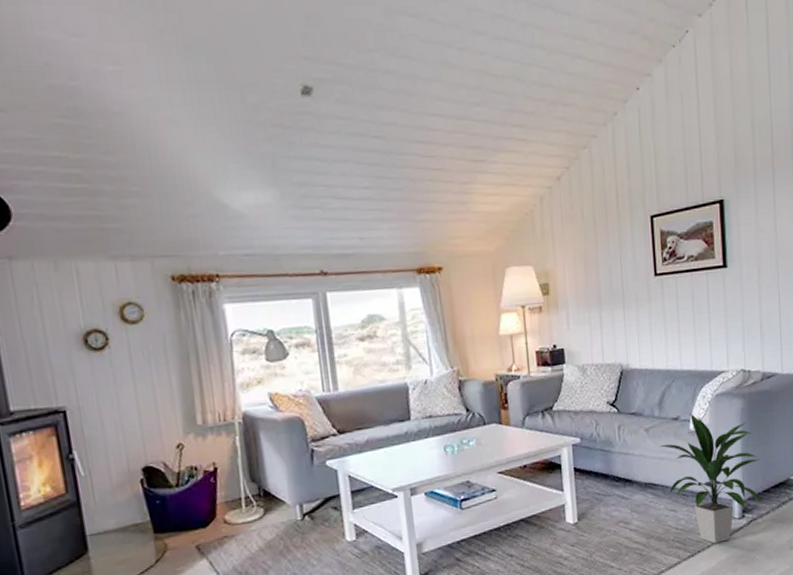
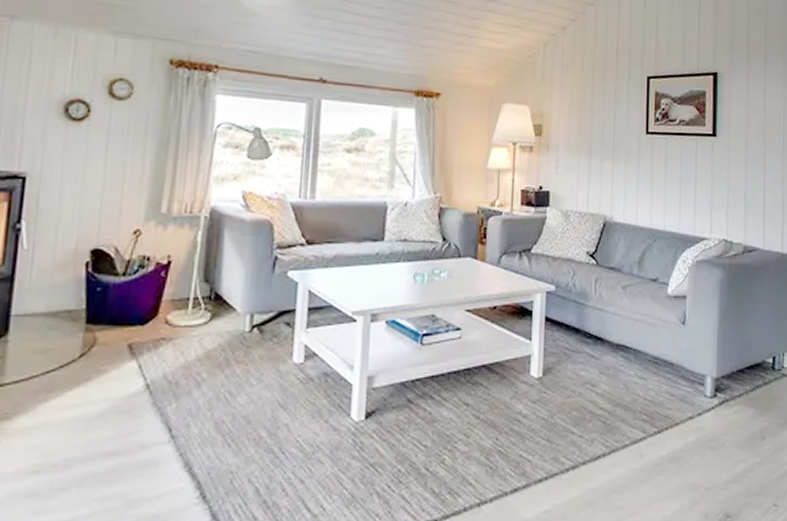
indoor plant: present [659,413,761,544] -> none [635,276,736,422]

